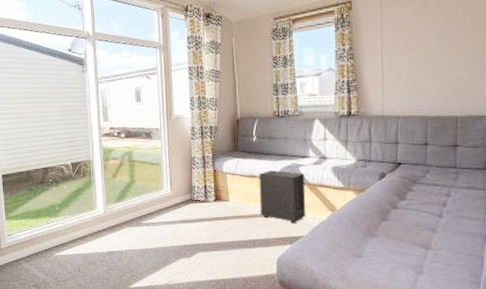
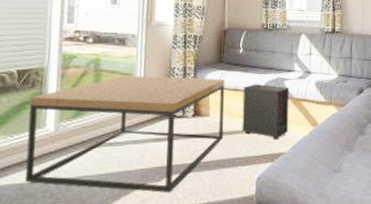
coffee table: none [83,165,244,268] -> present [24,76,225,193]

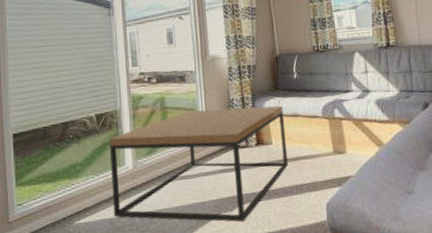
speaker: present [242,84,290,139] -> none [301,107,354,163]

